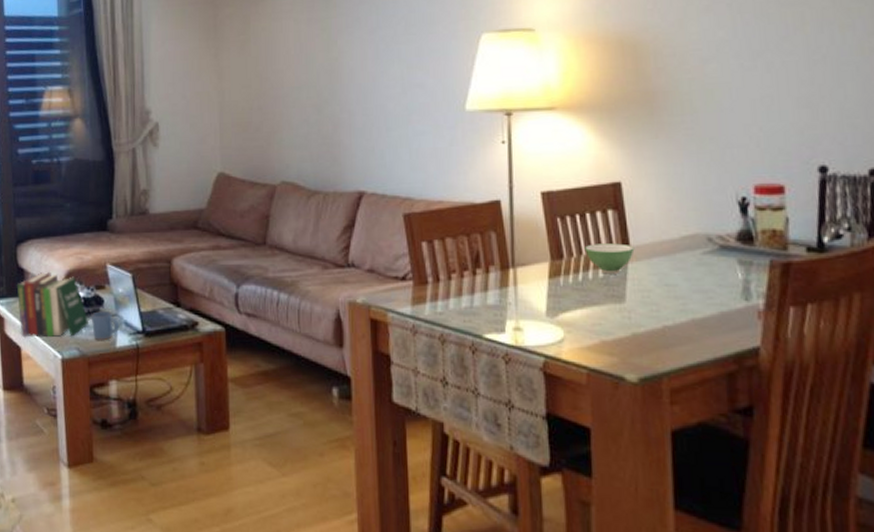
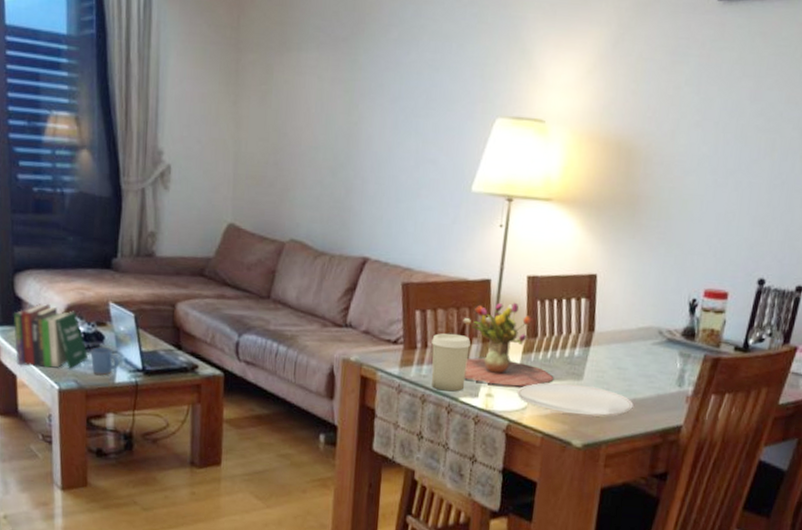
cup: none [443,263,488,328] -> present [431,333,471,392]
flower arrangement: none [475,222,591,317] -> present [463,302,554,387]
plate: none [549,308,693,345] -> present [516,382,633,417]
bowl: present [584,243,635,274] -> none [556,326,598,355]

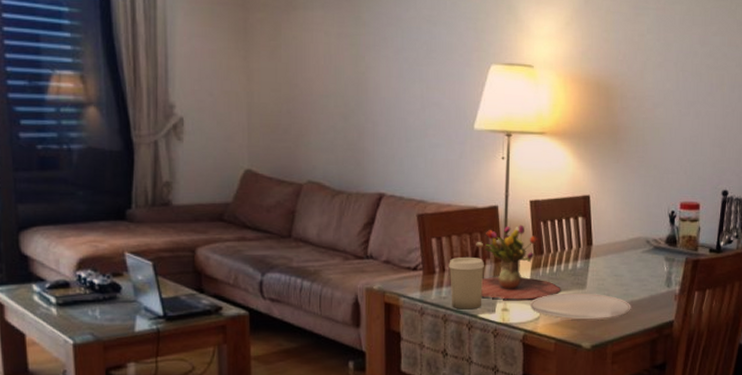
books: present [13,304,88,368] -> none [19,260,104,324]
mug: present [90,347,119,375] -> none [107,298,138,325]

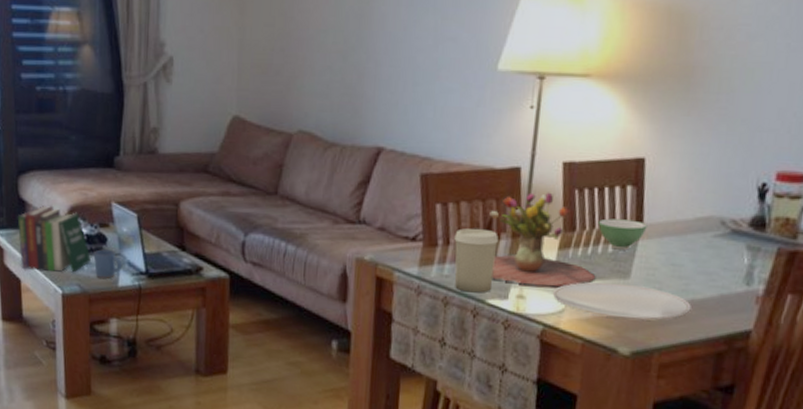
books: none [19,260,104,324] -> present [17,206,91,272]
mug: none [107,298,138,325] -> present [93,249,122,278]
bowl: none [559,243,596,267] -> present [598,218,648,250]

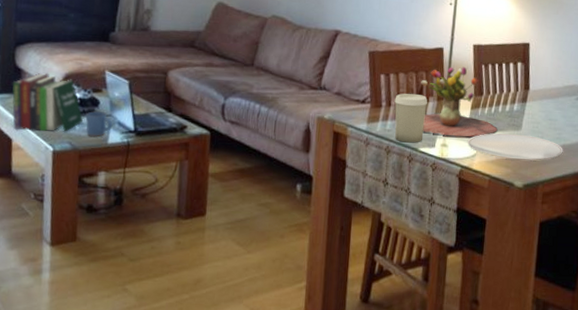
bowl: present [598,218,648,250] -> none [498,86,533,109]

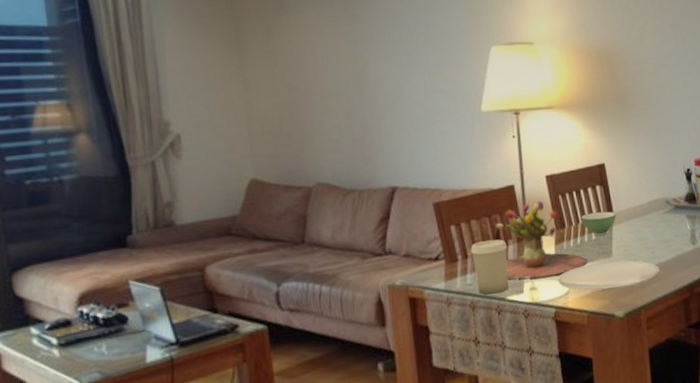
books: present [12,73,83,131] -> none [14,297,111,371]
mug: present [85,111,112,137] -> none [113,328,148,359]
bowl: none [498,86,533,109] -> present [580,211,617,237]

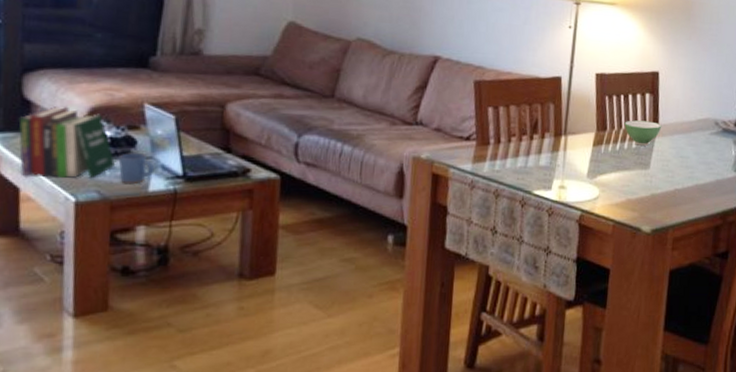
books: none [14,297,111,371] -> present [18,107,115,178]
mug: none [113,328,148,359] -> present [118,153,154,183]
cup: present [470,239,509,295] -> none [504,128,543,185]
flower arrangement: present [496,201,588,279] -> none [535,98,623,177]
plate: present [557,260,660,291] -> none [588,172,696,203]

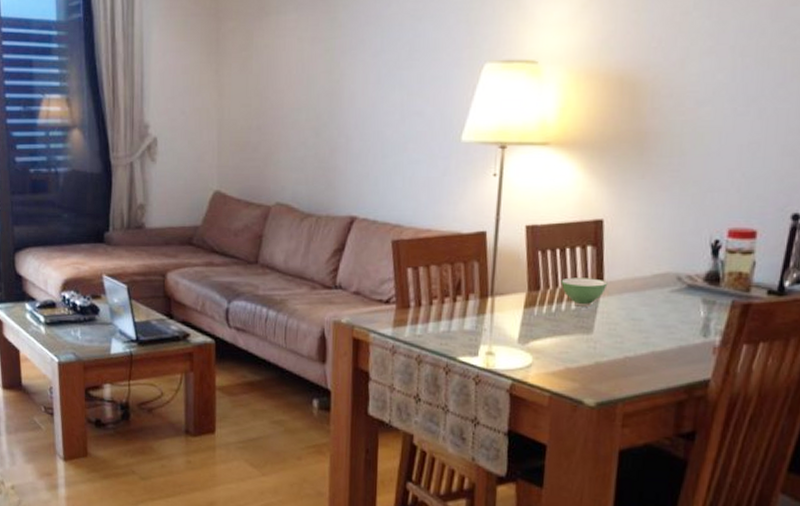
books: present [18,107,115,178] -> none [15,280,84,341]
mug: present [118,153,154,183] -> none [87,319,113,347]

